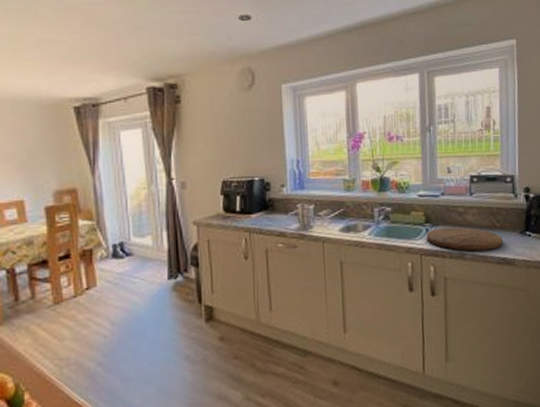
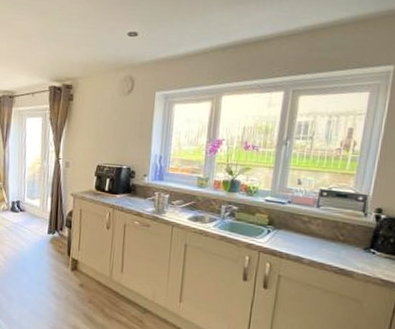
cutting board: present [426,227,503,252] -> none [267,231,344,260]

